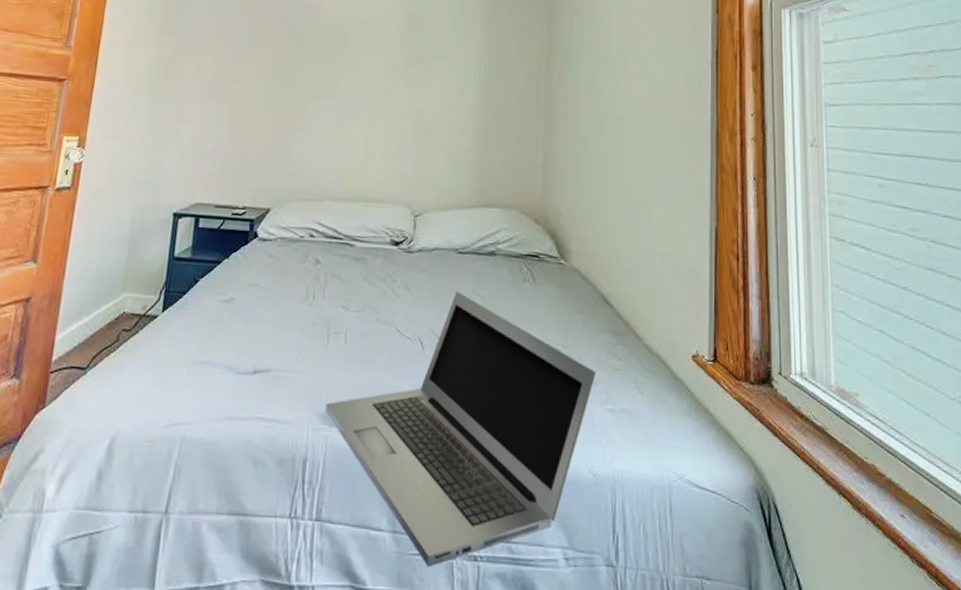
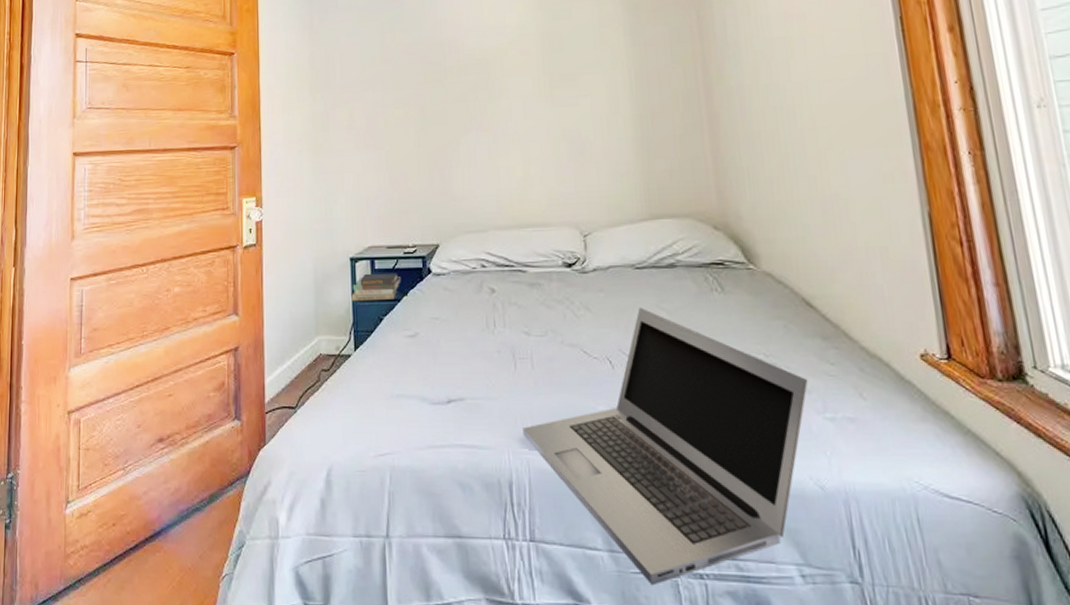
books: none [167,231,225,261] -> present [351,272,402,302]

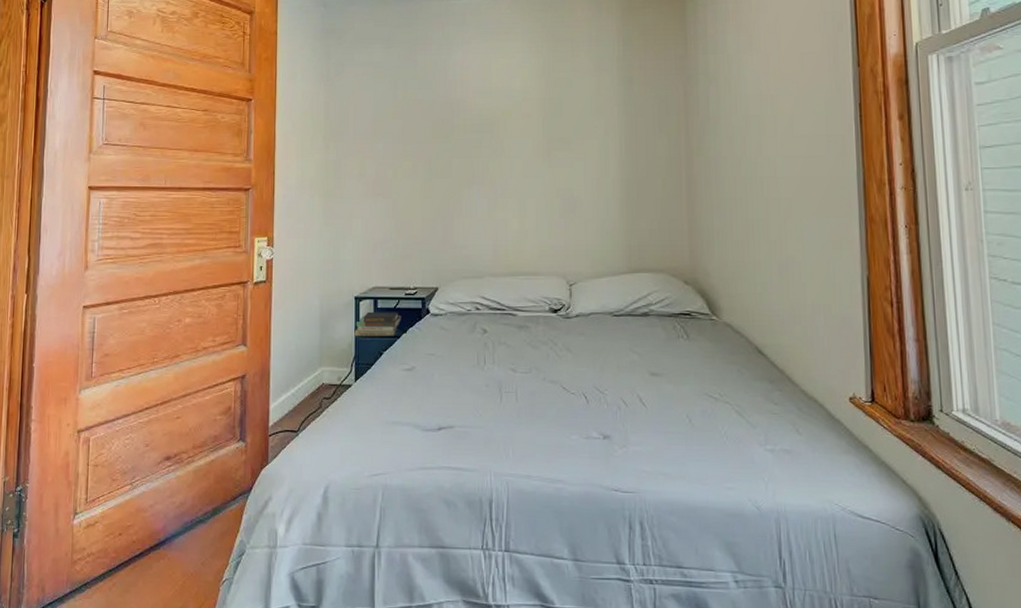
laptop: present [523,307,809,586] -> none [504,350,754,590]

